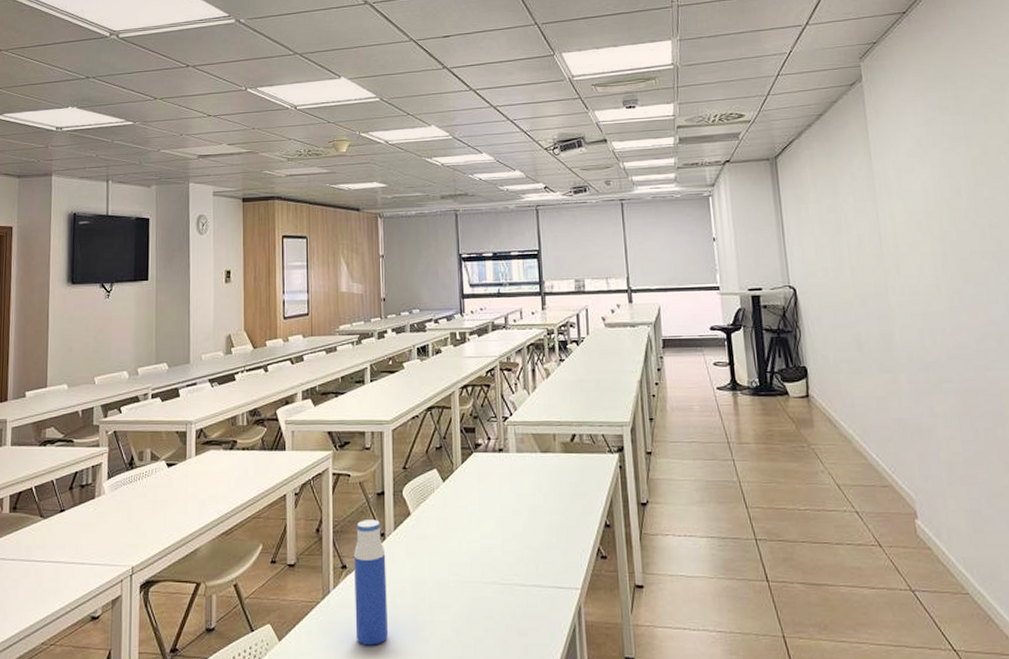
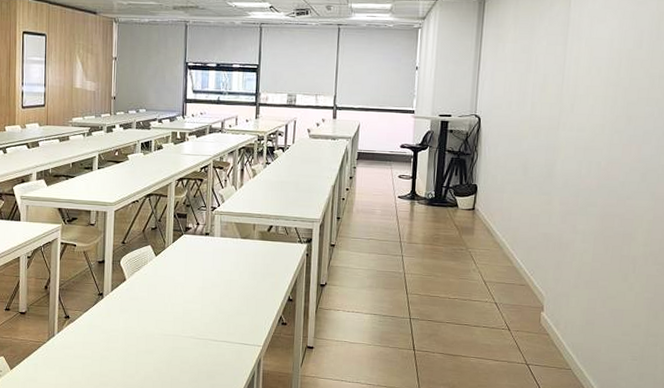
water bottle: present [354,520,388,646] -> none [74,282,103,378]

